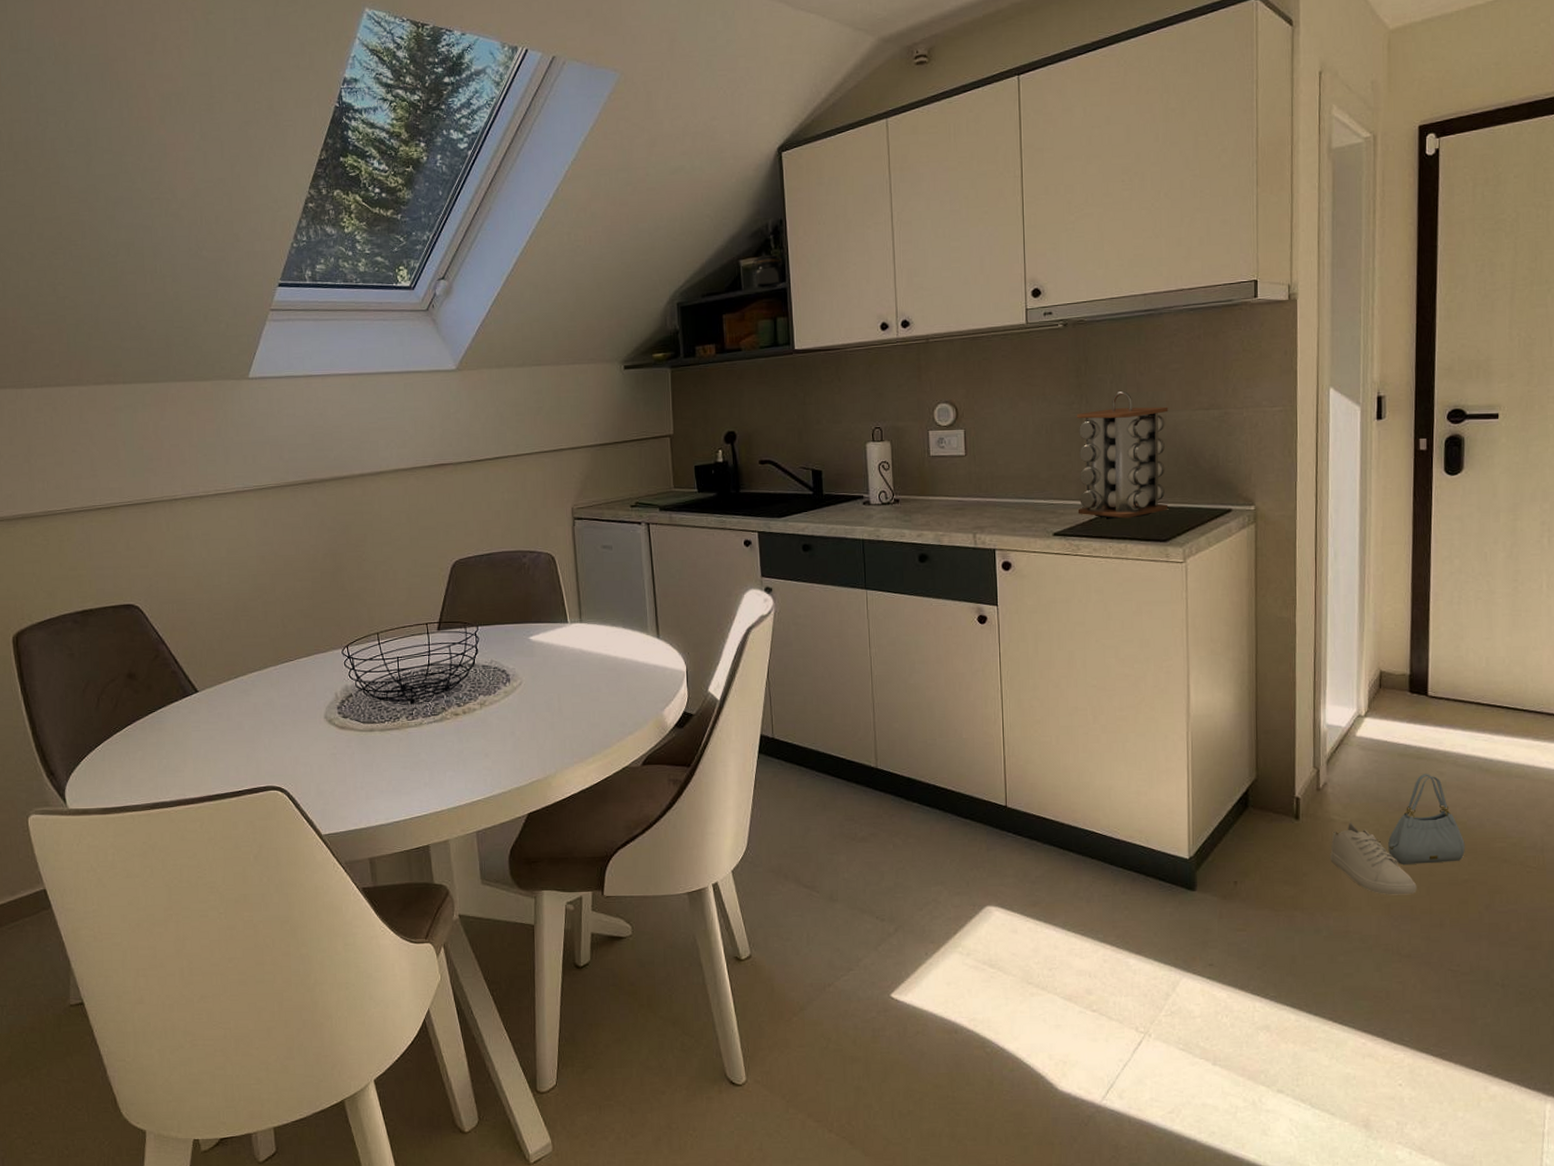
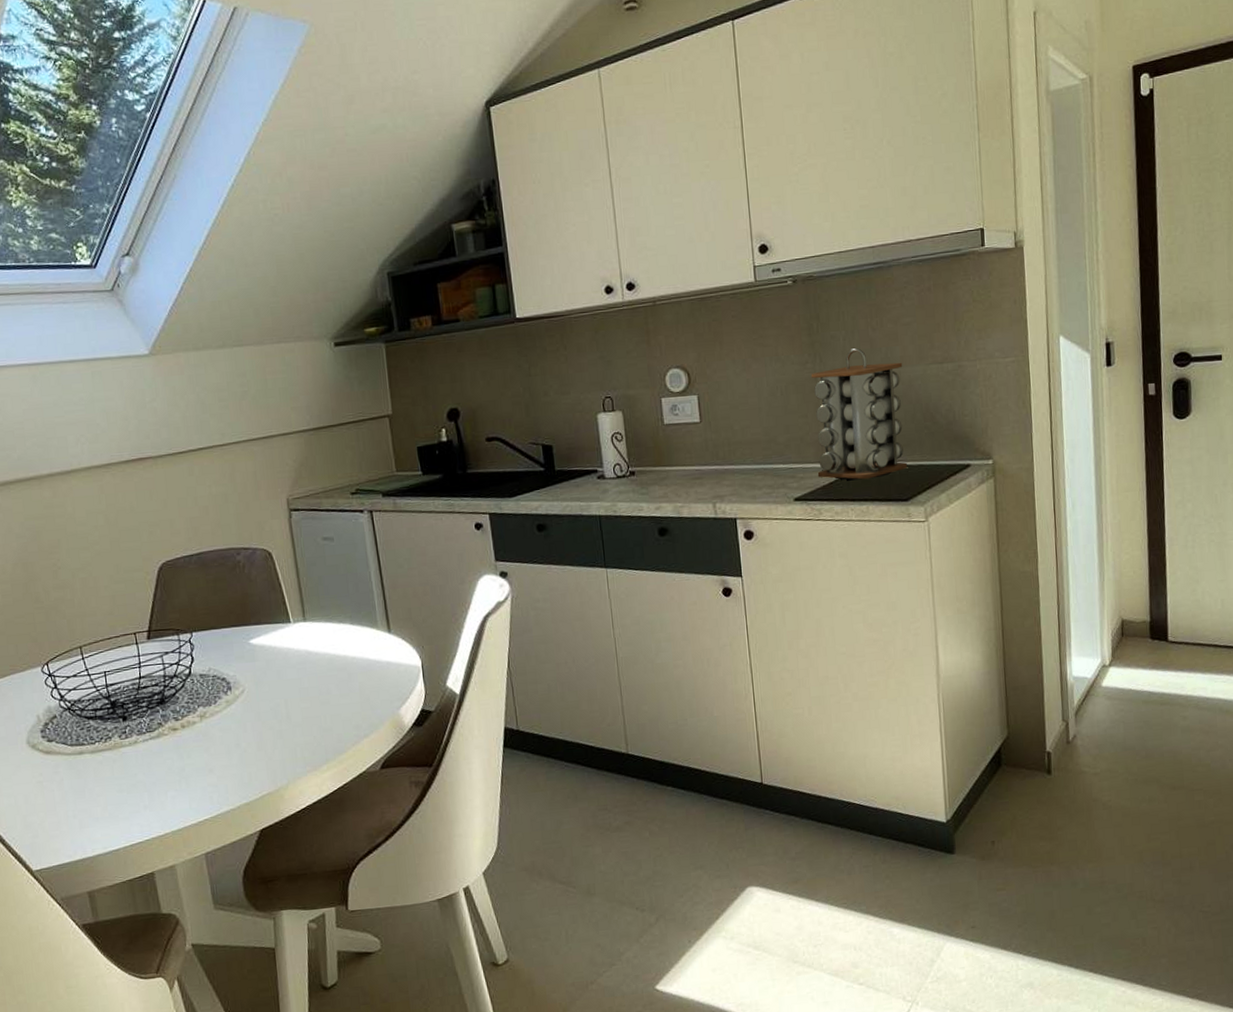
jar: present [751,254,786,289] -> none [464,217,502,255]
shoe: present [1330,821,1417,895] -> none [1083,771,1167,843]
handbag: present [1388,774,1465,864] -> none [1137,719,1210,811]

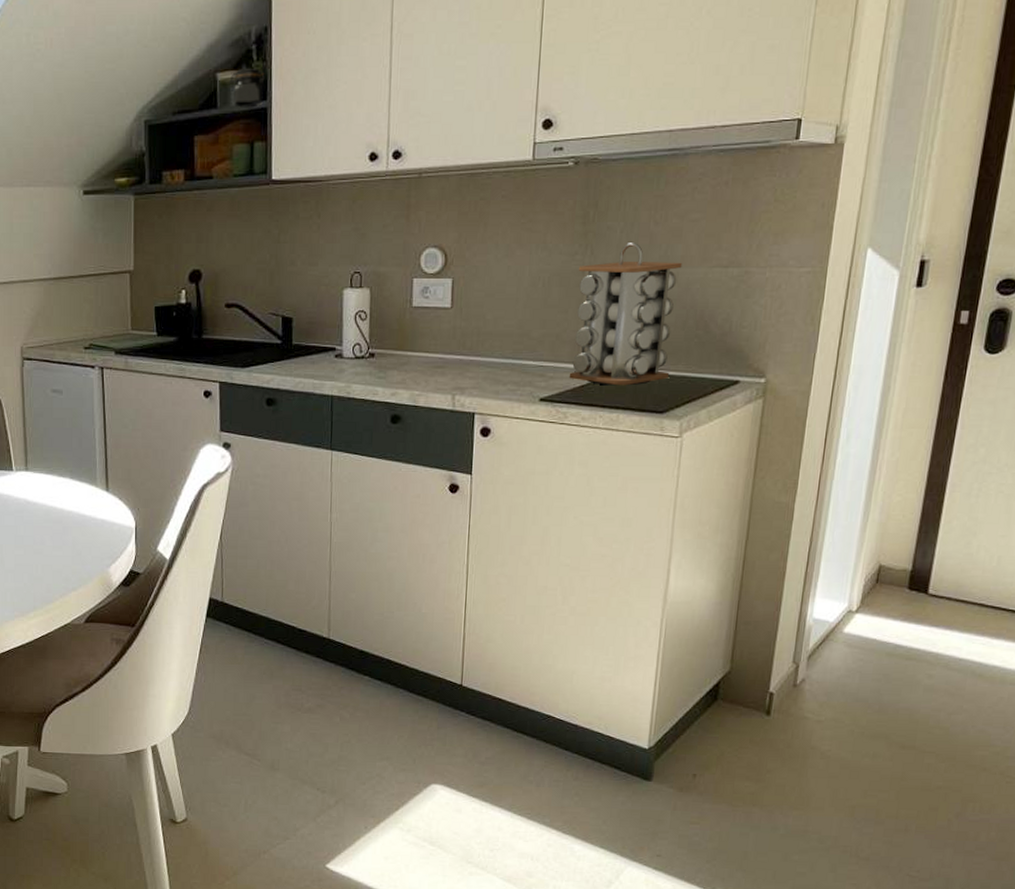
jar: none [464,217,502,255] -> present [229,68,267,108]

